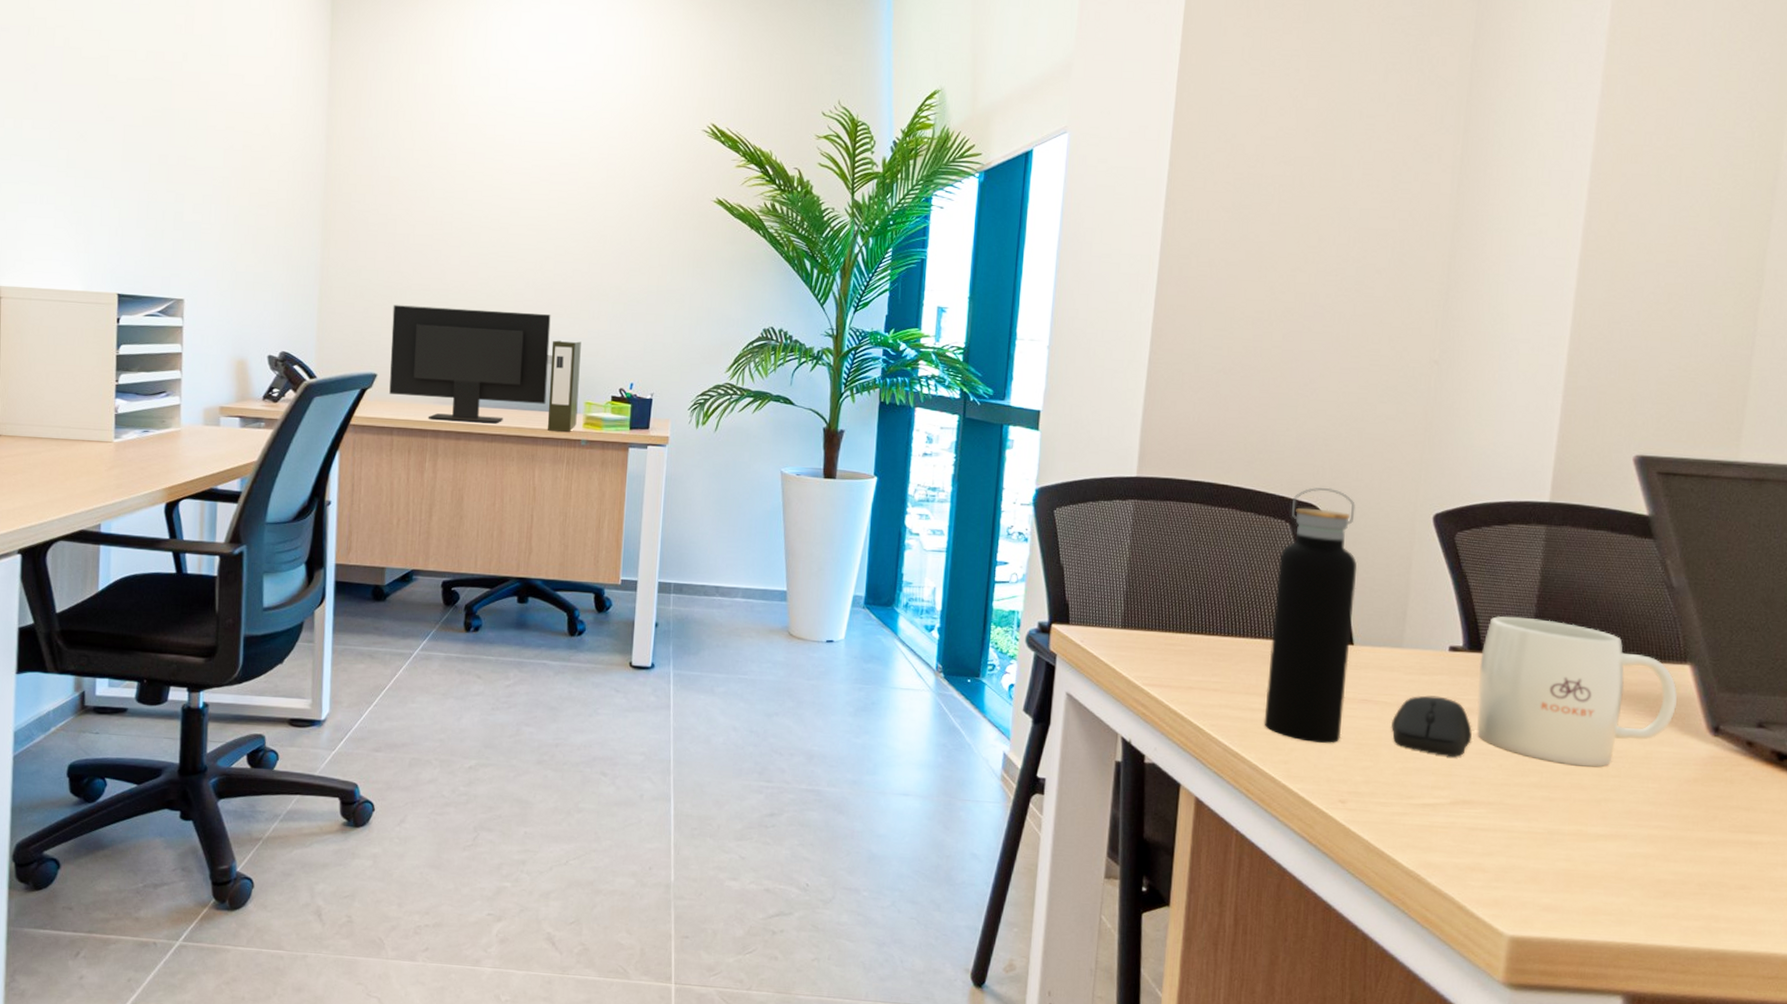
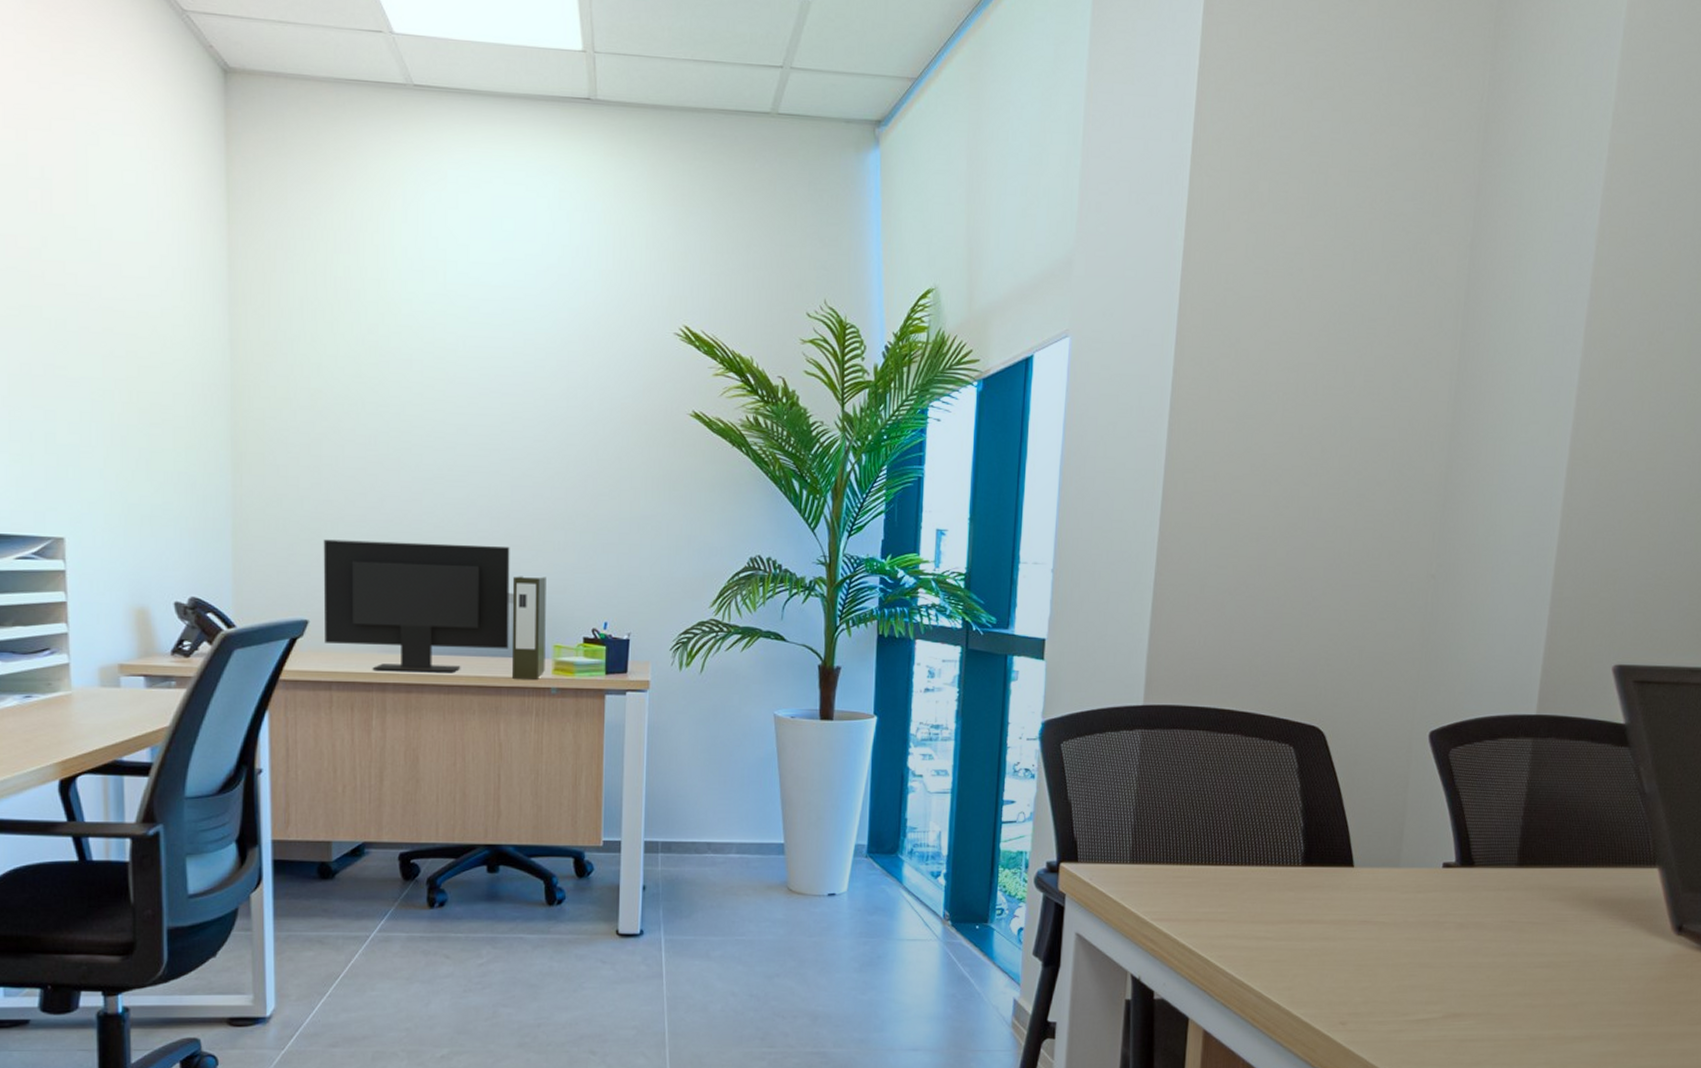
water bottle: present [1264,487,1357,743] -> none [1269,708,1357,966]
computer mouse: present [1392,695,1472,758] -> none [1389,913,1463,972]
mug: present [1477,615,1677,768] -> none [1467,830,1647,972]

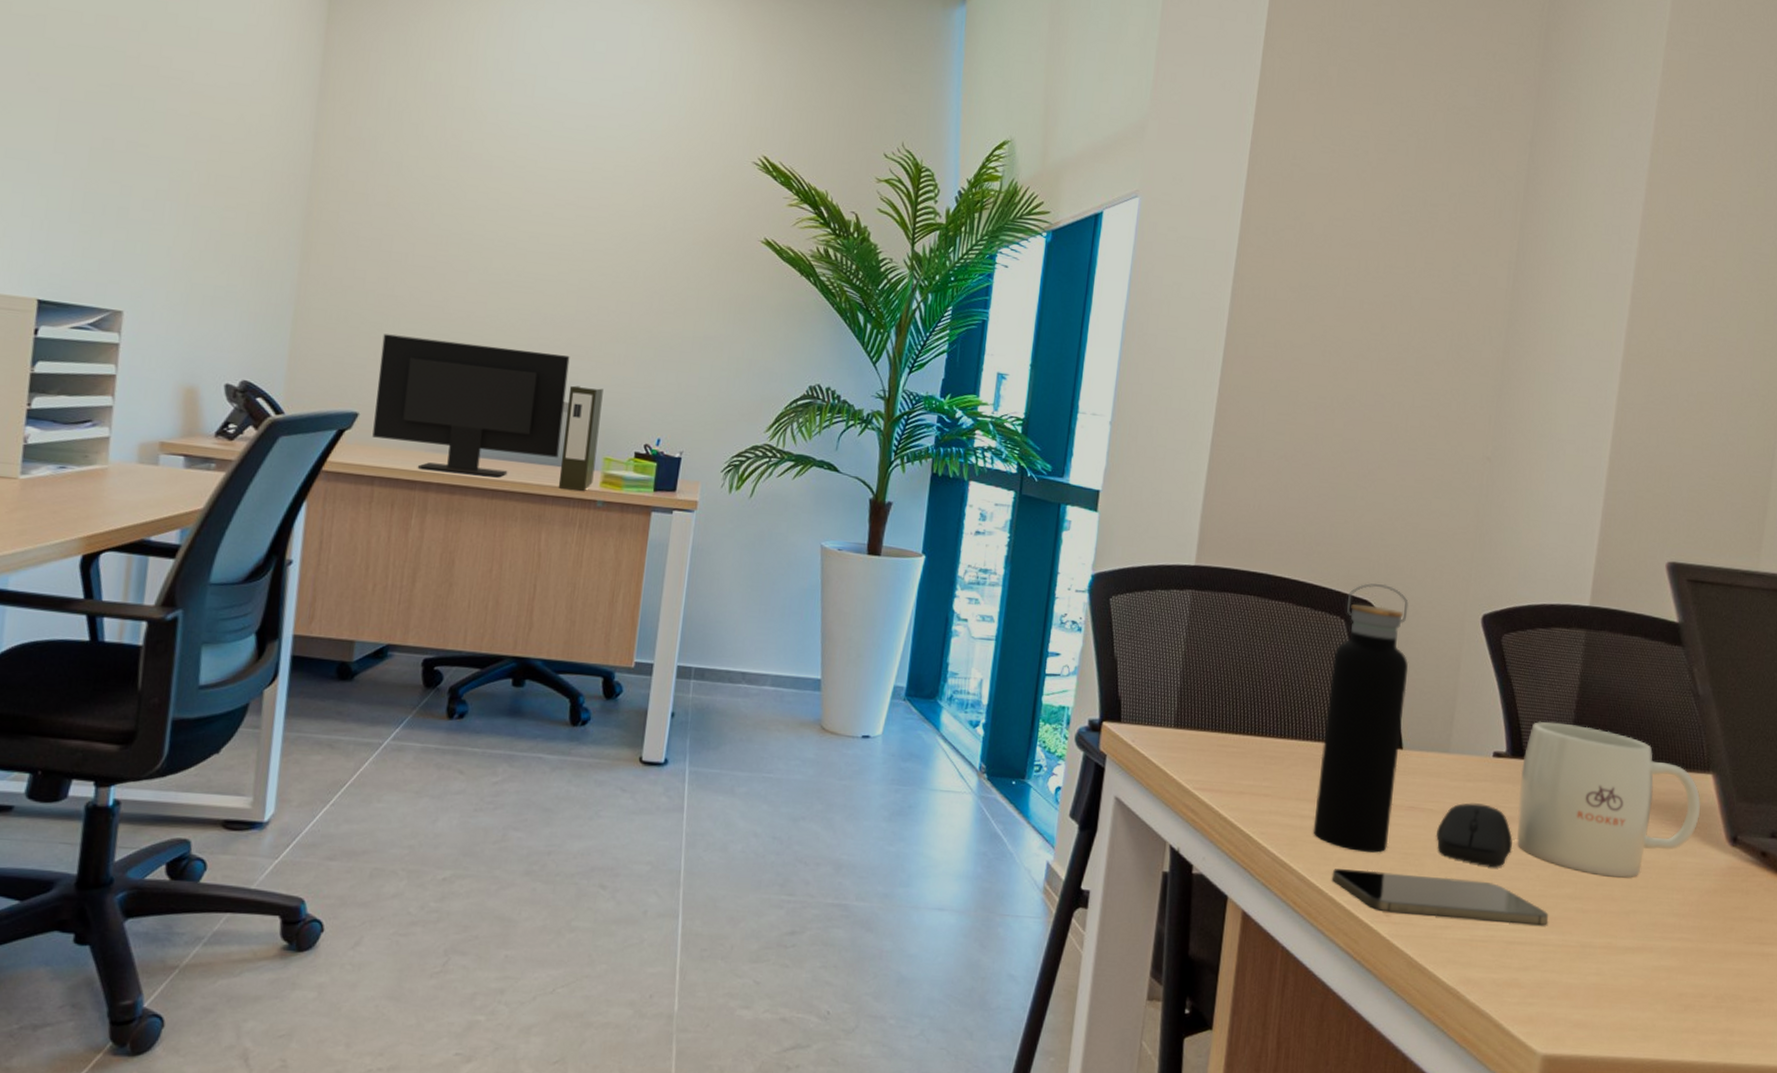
water bottle: none [1269,708,1357,966] -> present [1313,583,1409,853]
smartphone: none [1288,983,1499,1023] -> present [1331,869,1549,925]
computer mouse: none [1389,913,1463,972] -> present [1437,803,1513,868]
mug: none [1467,830,1647,972] -> present [1517,721,1701,878]

